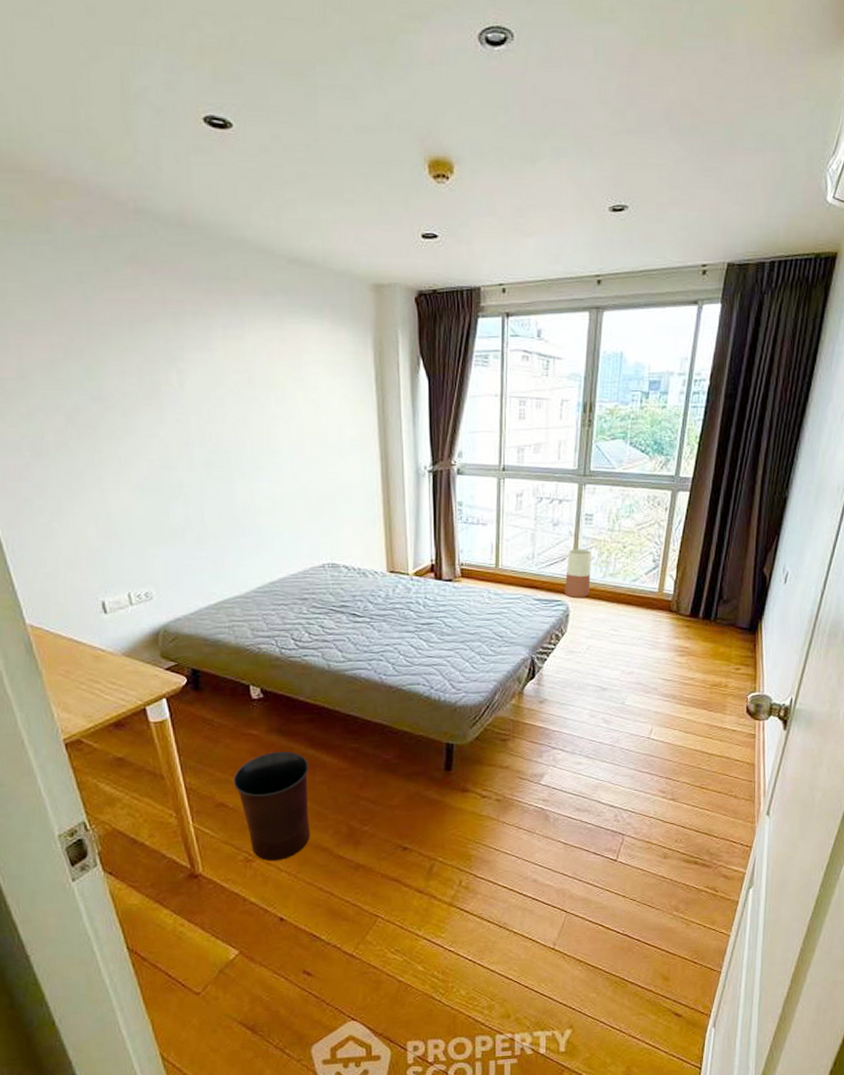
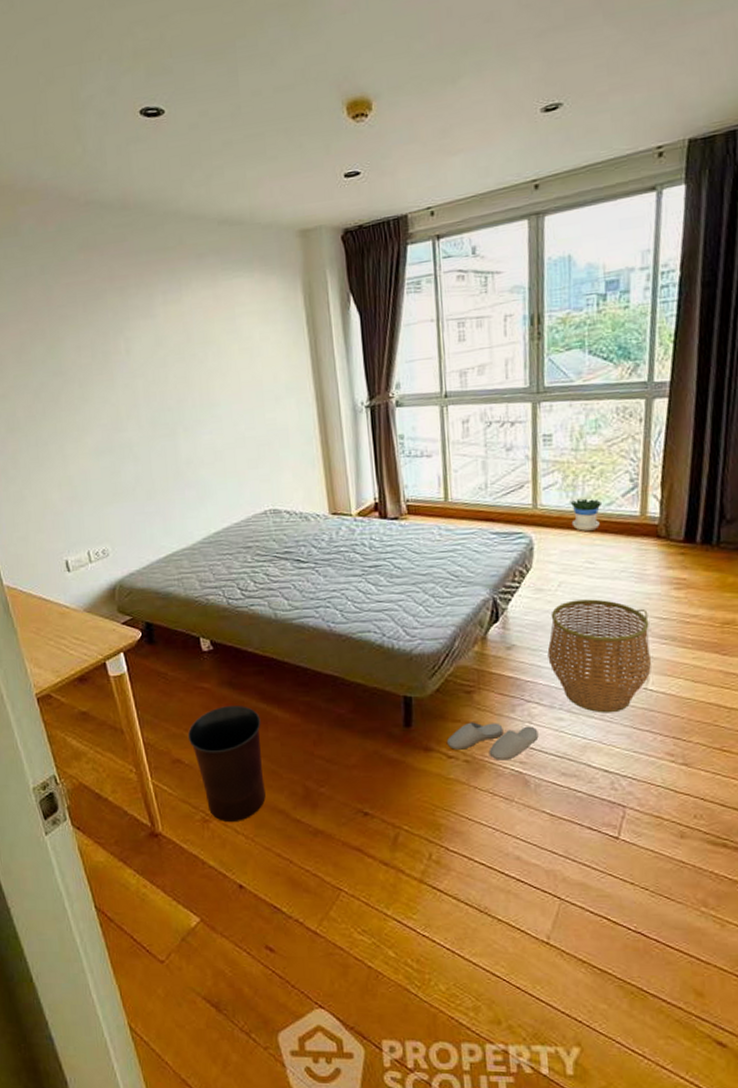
slippers: none [481,766,560,799] -> present [446,722,539,760]
vase: present [564,549,591,599] -> none [525,473,556,530]
basket: none [573,661,657,758] -> present [547,599,652,713]
flowerpot: none [602,573,629,602] -> present [570,498,603,531]

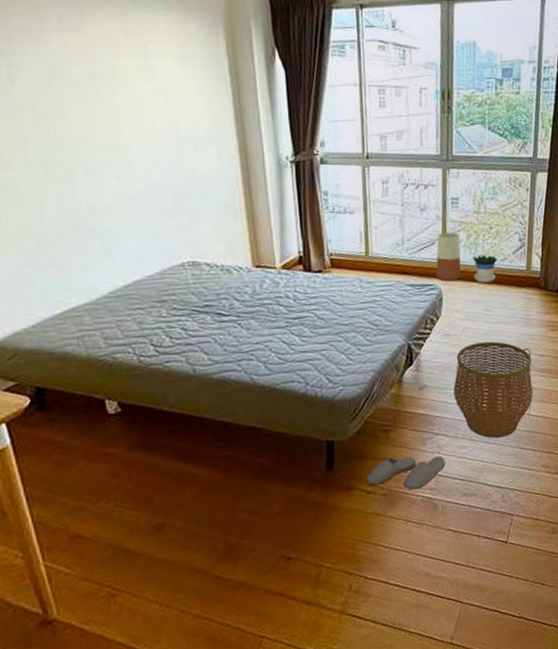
waste bin: present [187,705,266,821] -> none [89,467,182,593]
vase: none [525,473,556,530] -> present [435,232,461,282]

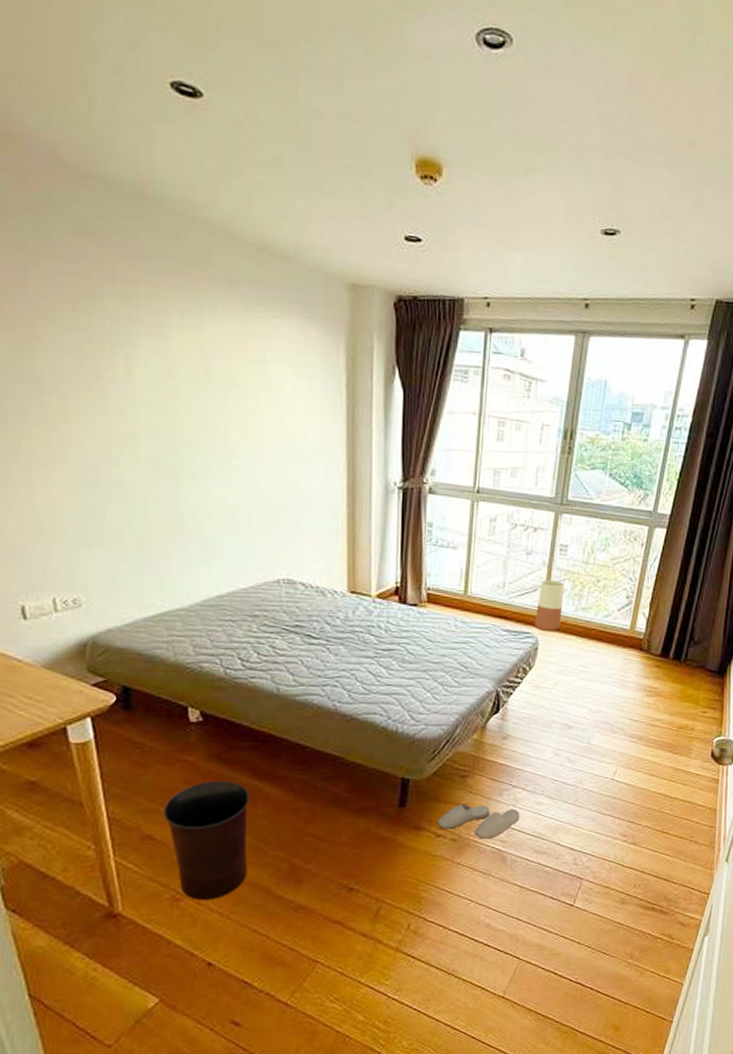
waste bin: none [89,467,182,593] -> present [163,780,250,900]
basket: present [453,341,534,438] -> none [537,698,624,799]
flowerpot: present [472,254,498,283] -> none [573,608,602,638]

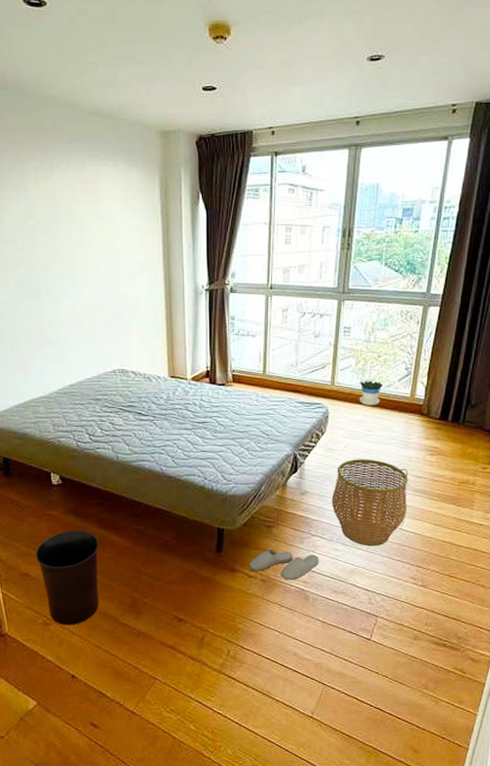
vase: present [534,579,564,632] -> none [324,358,349,402]
basket: none [537,698,624,799] -> present [331,459,408,546]
flowerpot: none [573,608,602,638] -> present [359,380,384,406]

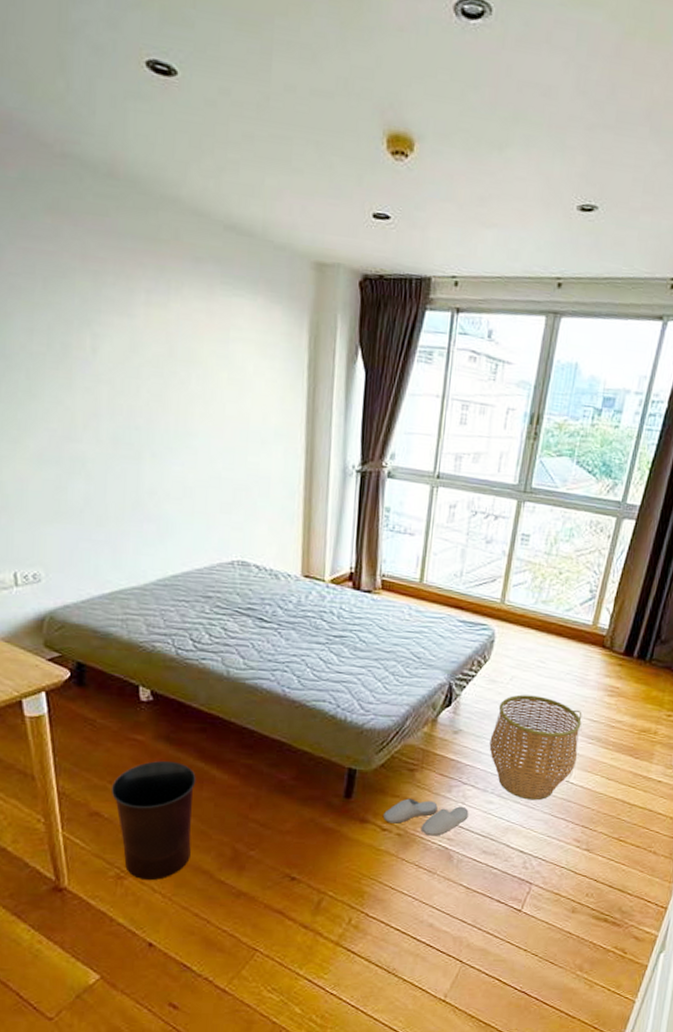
flowerpot: present [359,380,384,406] -> none [532,600,563,632]

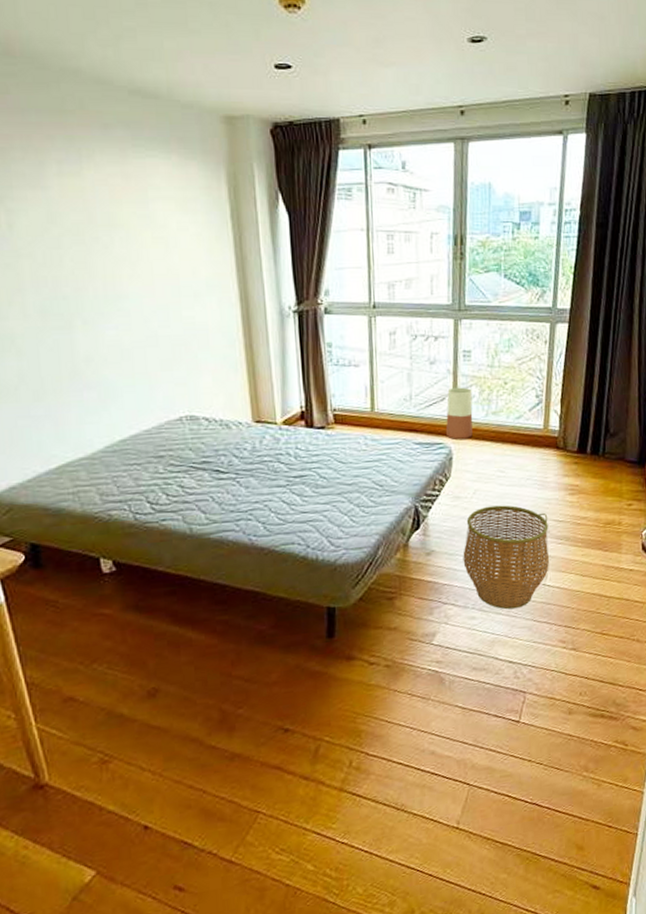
waste bin: present [111,760,196,880] -> none [83,630,176,760]
slippers: present [382,798,469,836] -> none [368,626,454,662]
vase: none [491,570,525,625] -> present [445,387,473,440]

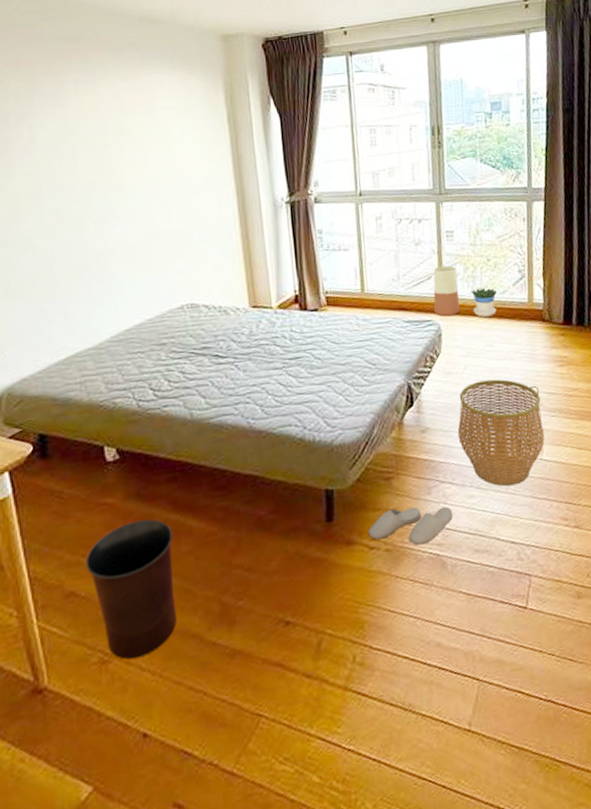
waste bin: none [83,630,176,760] -> present [85,519,177,659]
slippers: none [368,626,454,662] -> present [368,506,453,546]
flowerpot: none [485,411,513,442] -> present [471,287,498,317]

